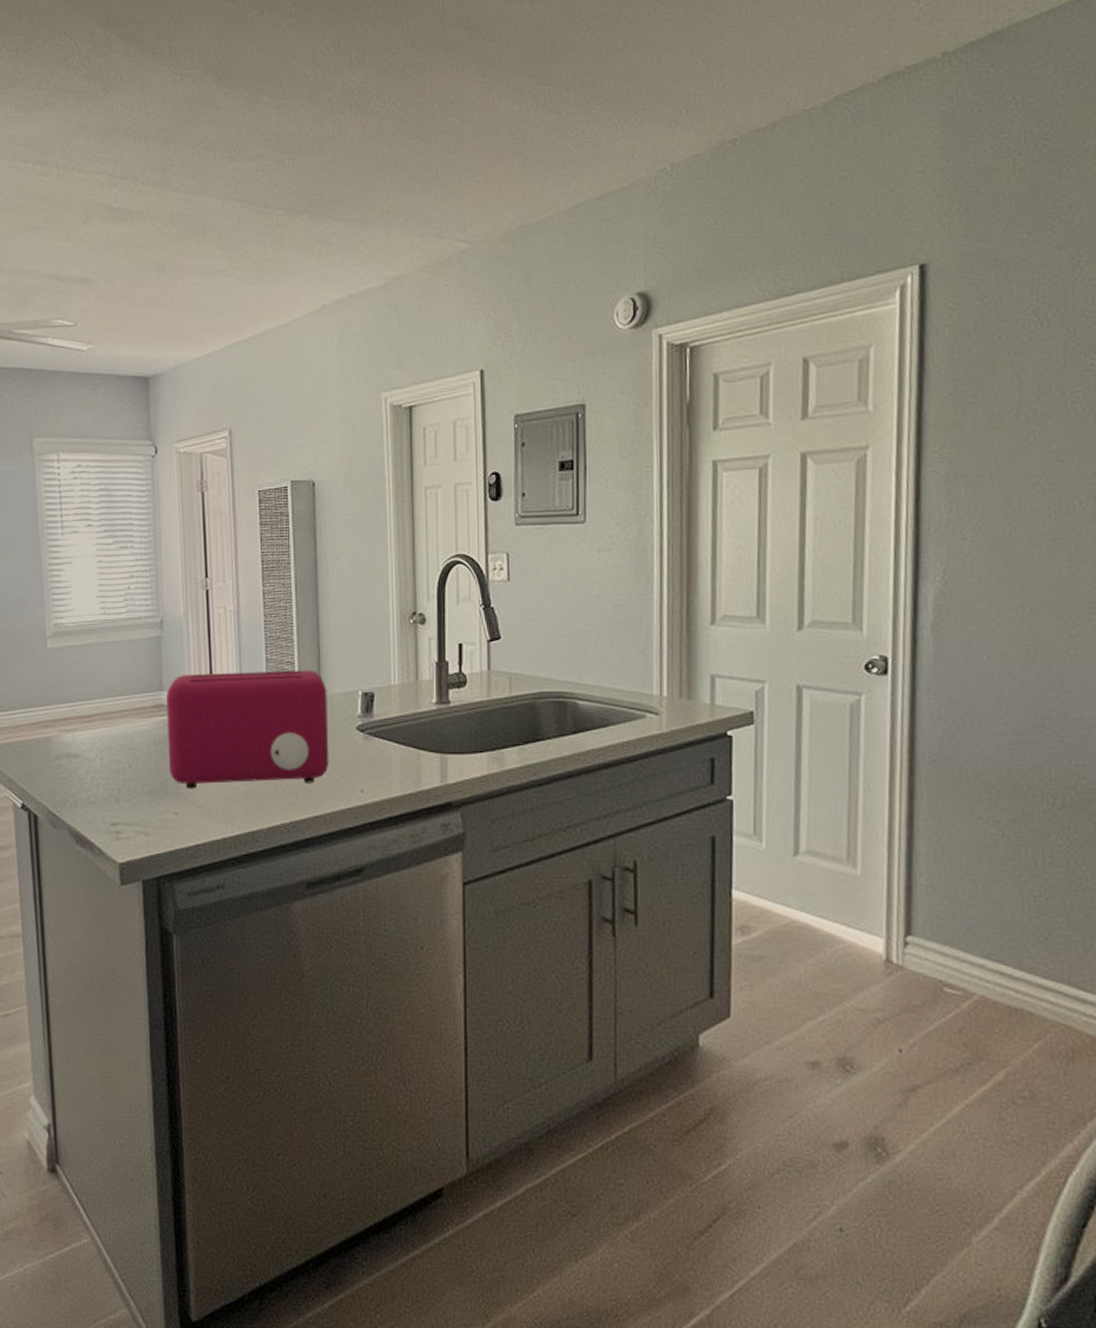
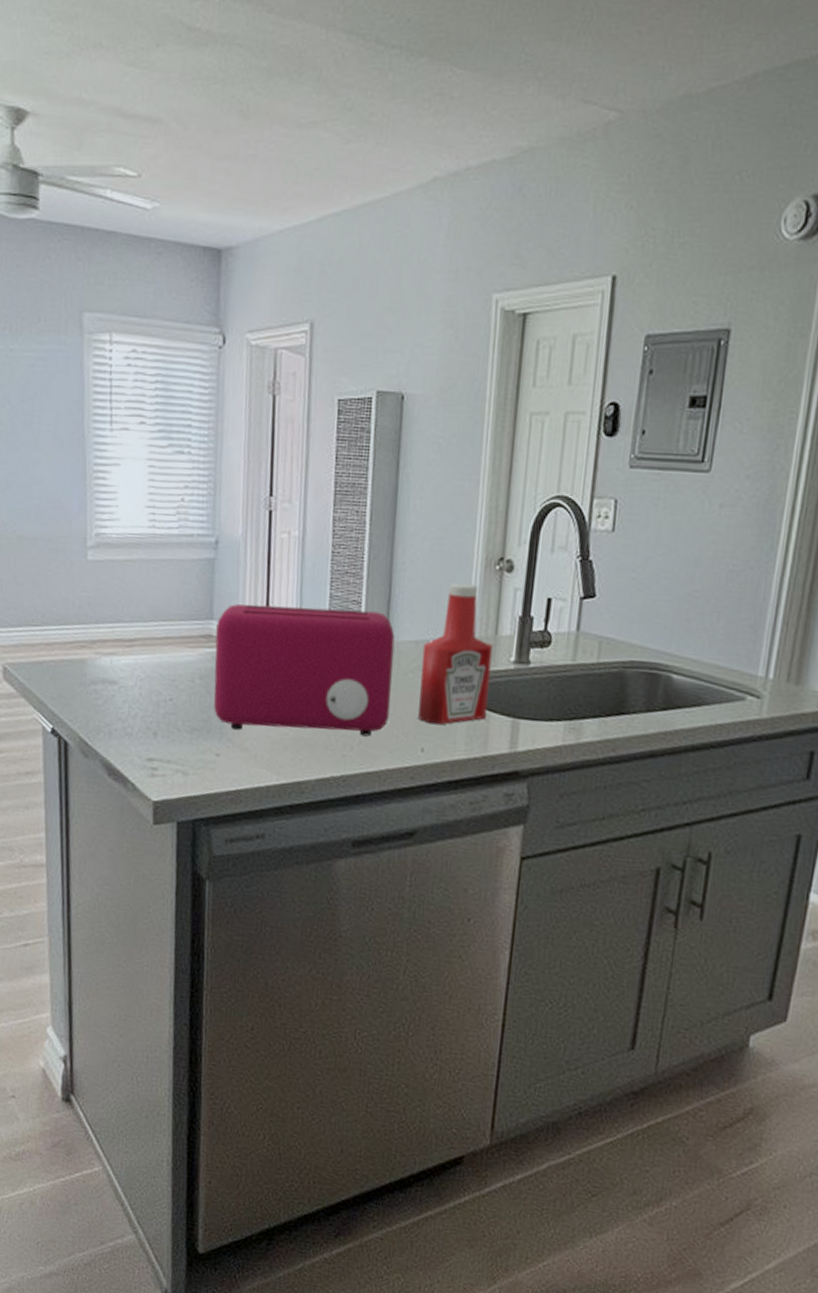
ketchup bottle: none [353,637,416,767] -> present [418,582,493,725]

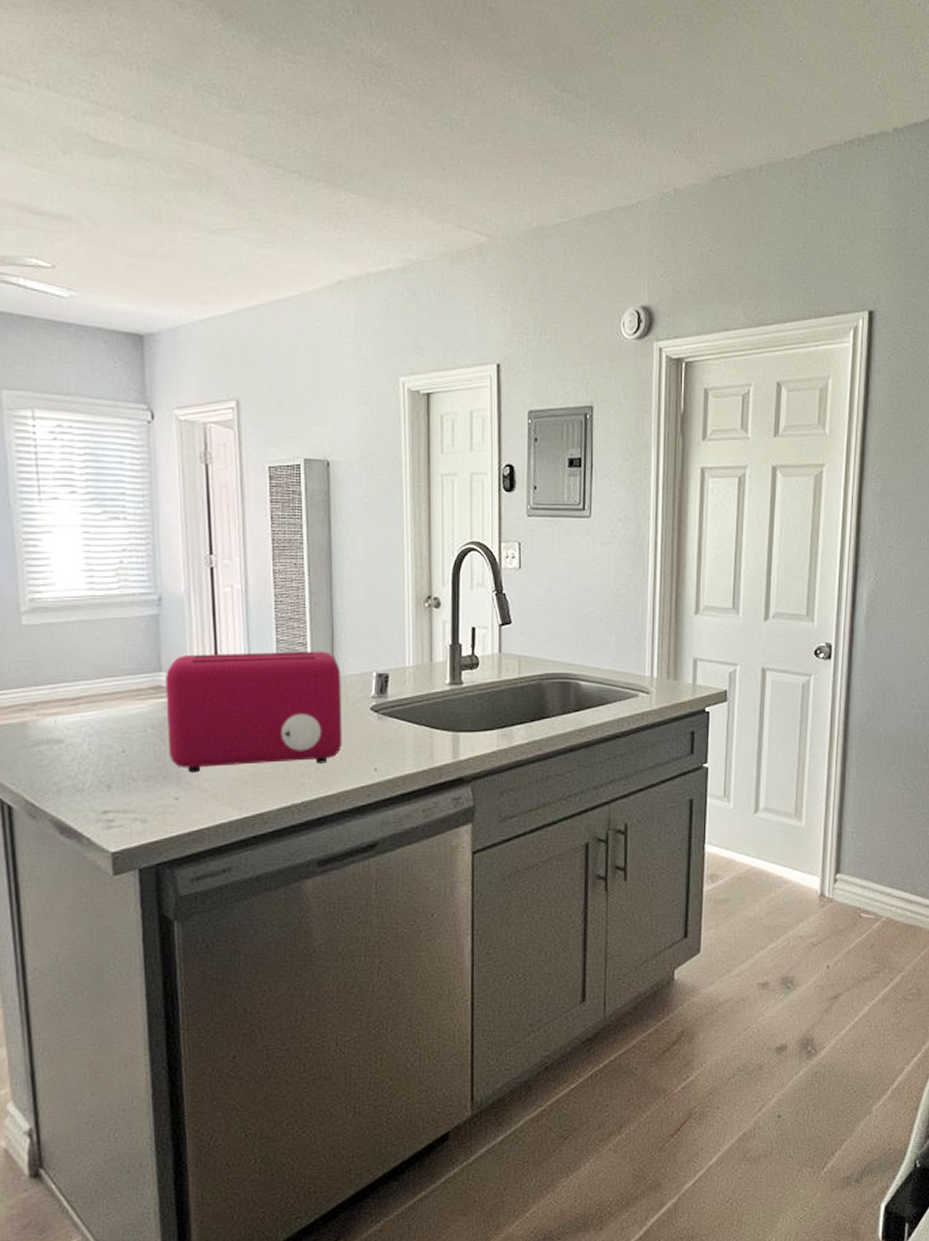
ketchup bottle: present [418,582,493,725] -> none [367,620,429,746]

